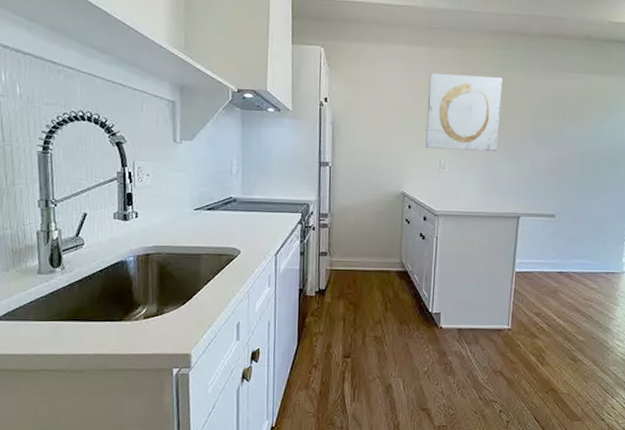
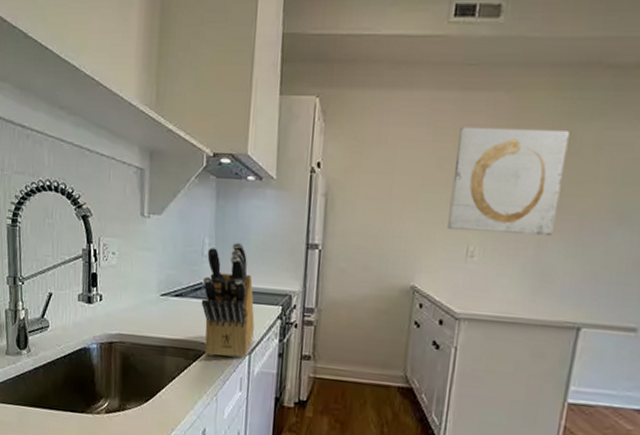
knife block: none [231,162,279,259] -> present [201,242,255,358]

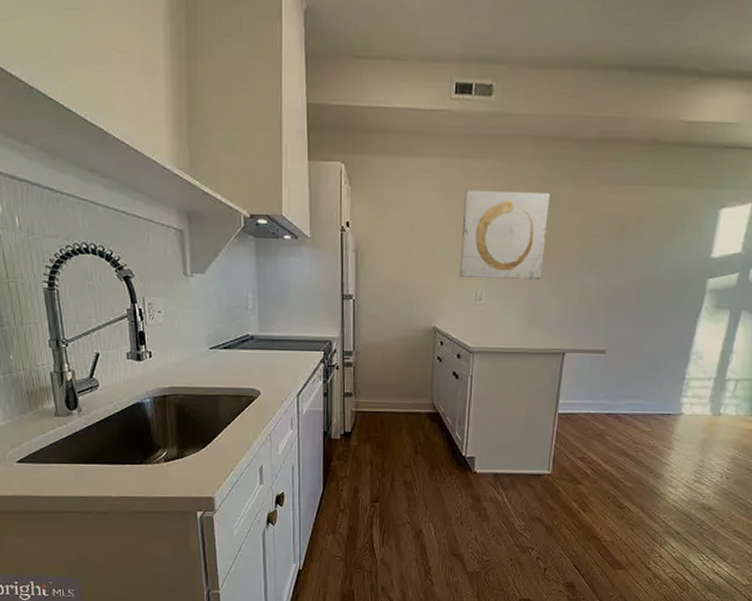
knife block: present [201,242,255,358] -> none [249,296,300,400]

